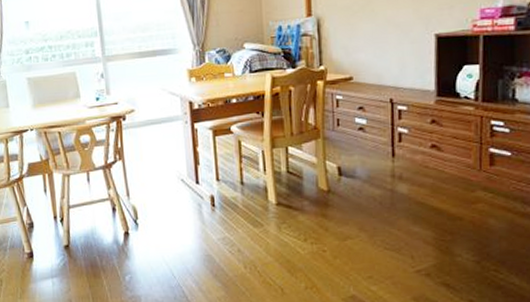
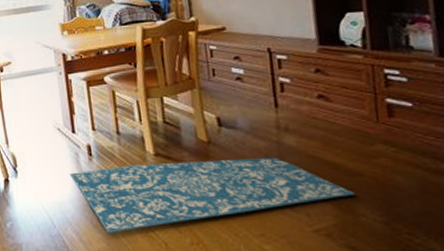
rug: none [192,204,454,282] -> present [69,157,355,234]

